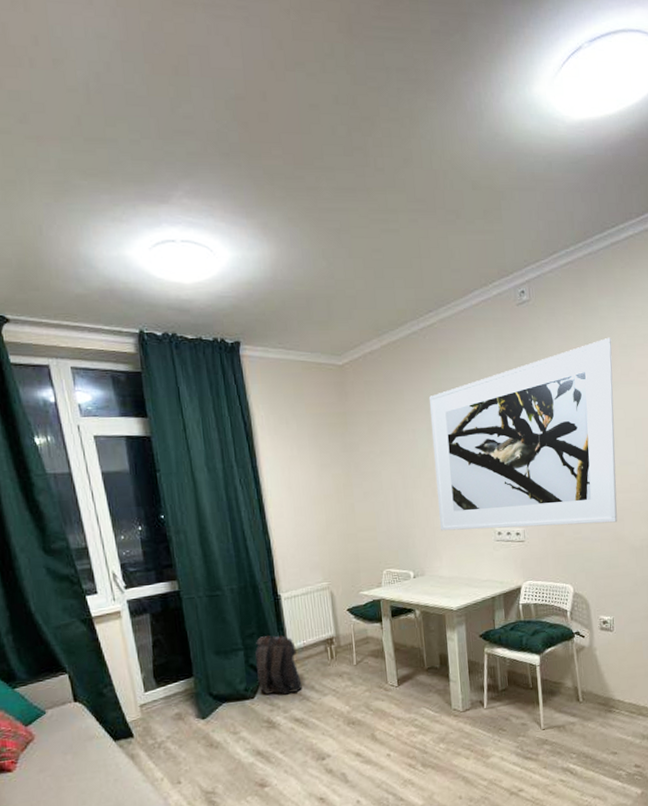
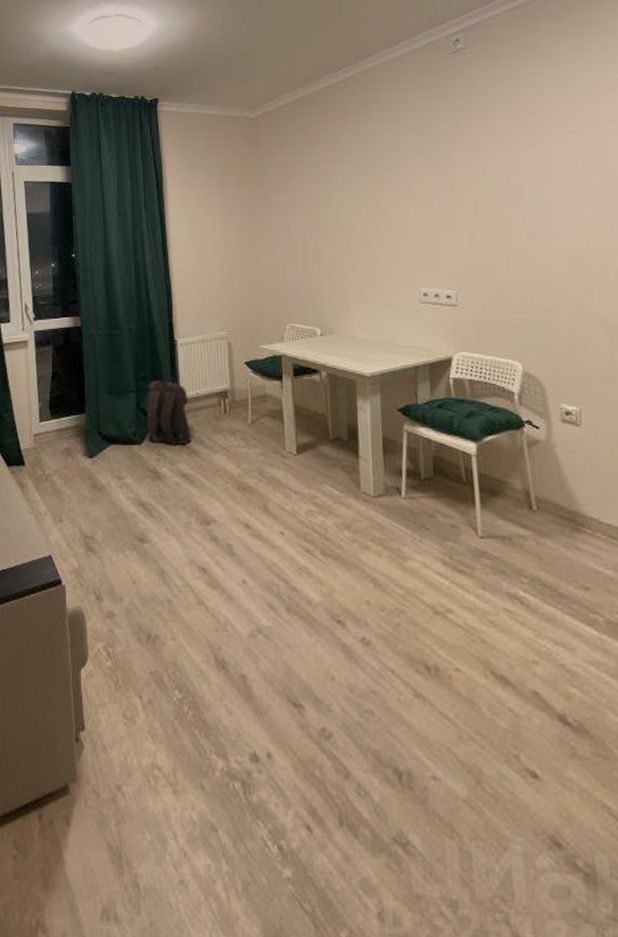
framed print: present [428,337,618,531] -> none [345,82,584,292]

